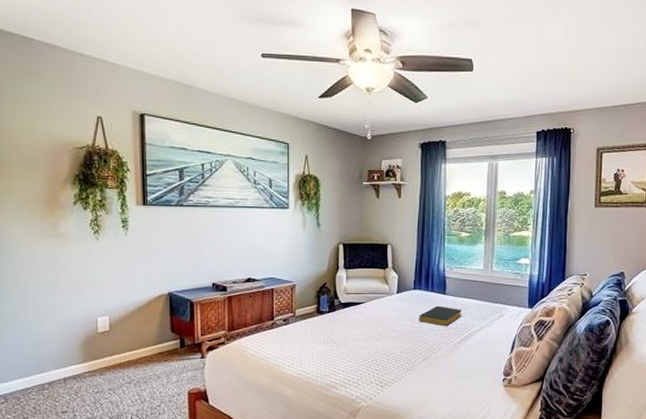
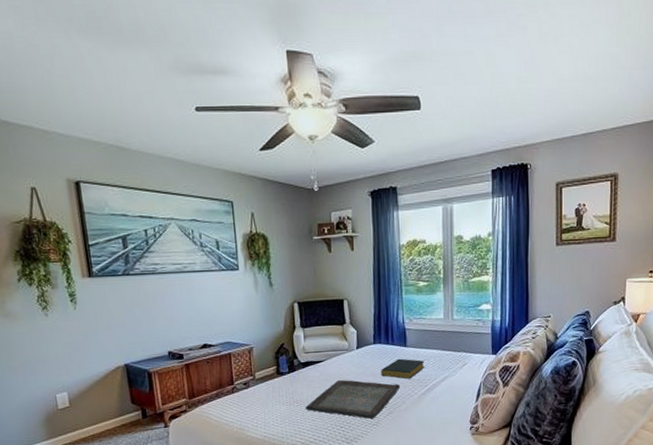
serving tray: none [341,322,437,363] -> present [305,379,400,419]

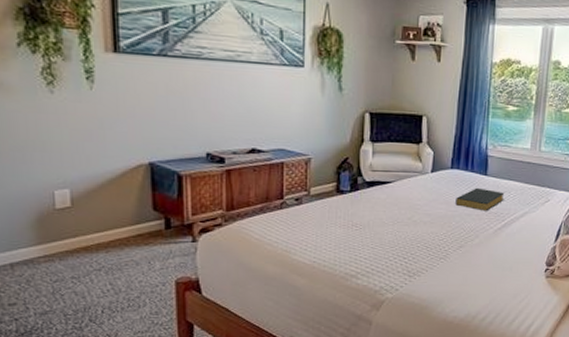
serving tray: present [305,379,400,419] -> none [364,204,475,251]

